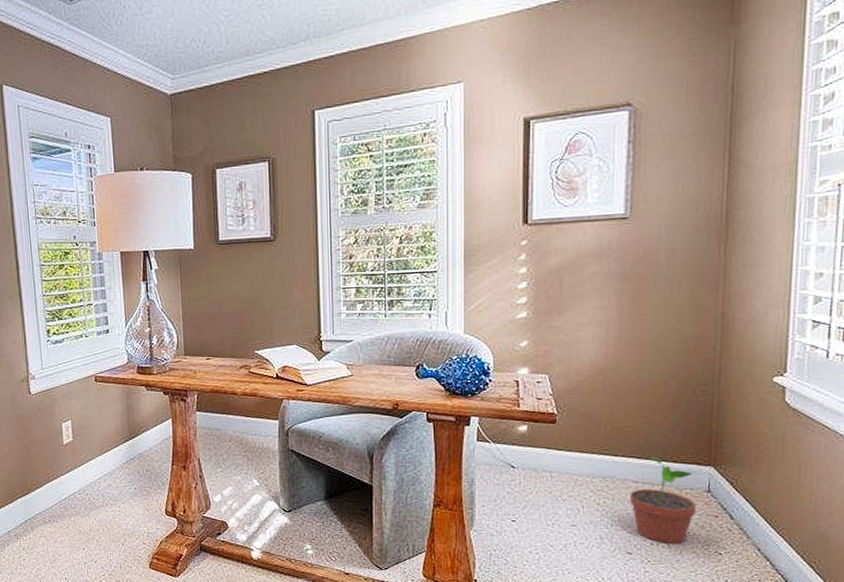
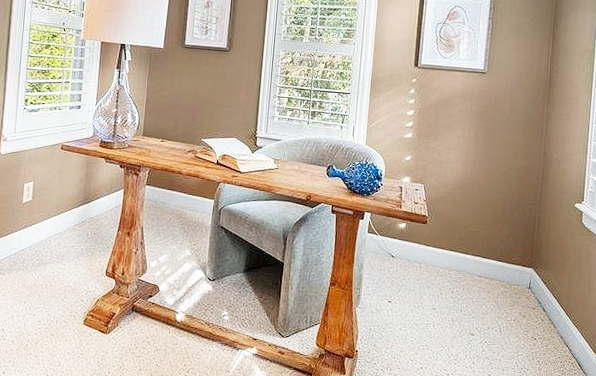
potted plant: present [629,457,697,543] -> none [474,257,521,329]

